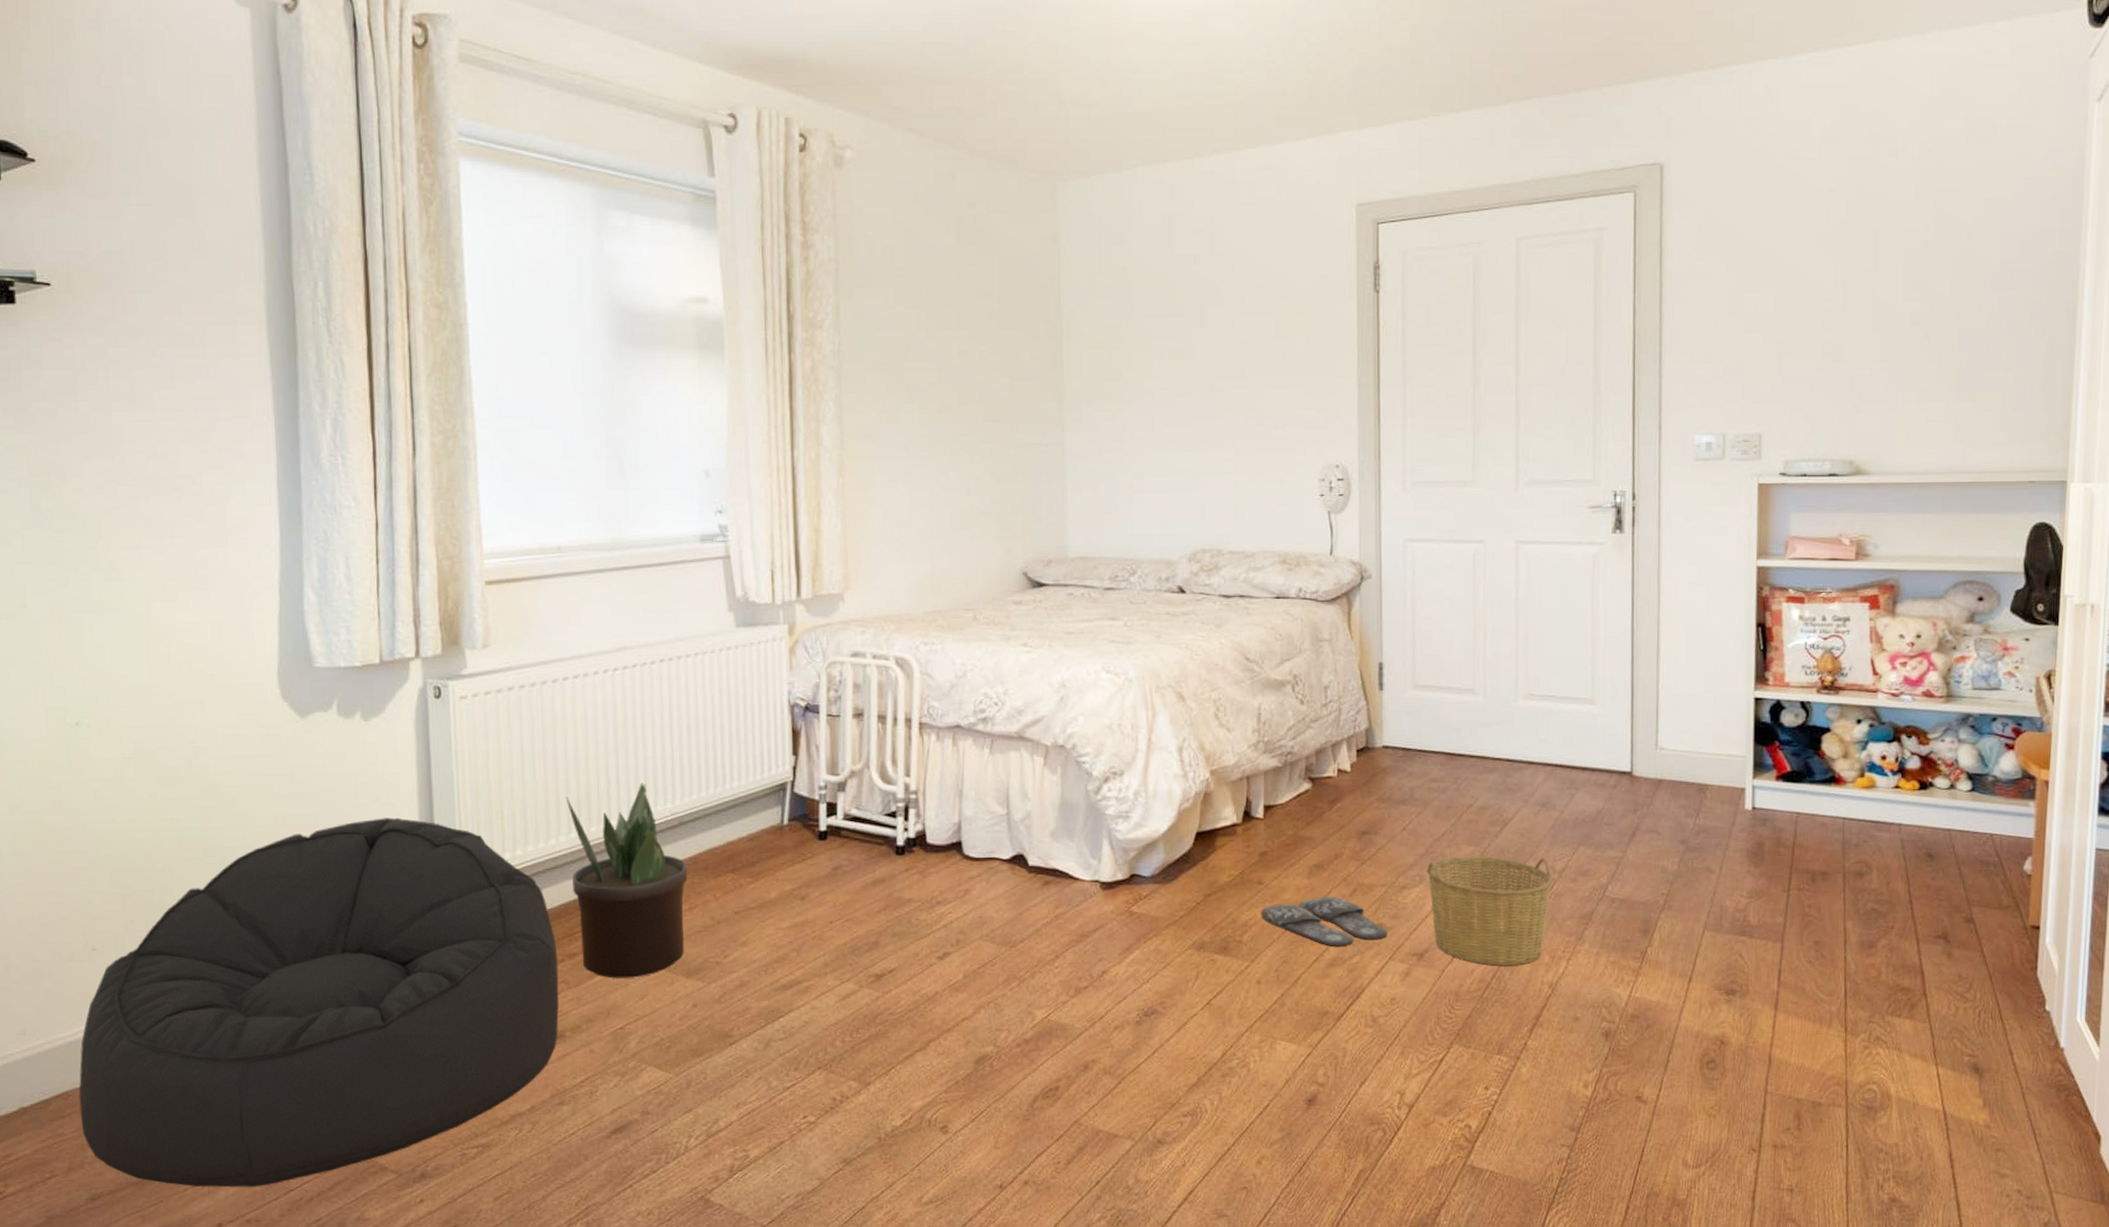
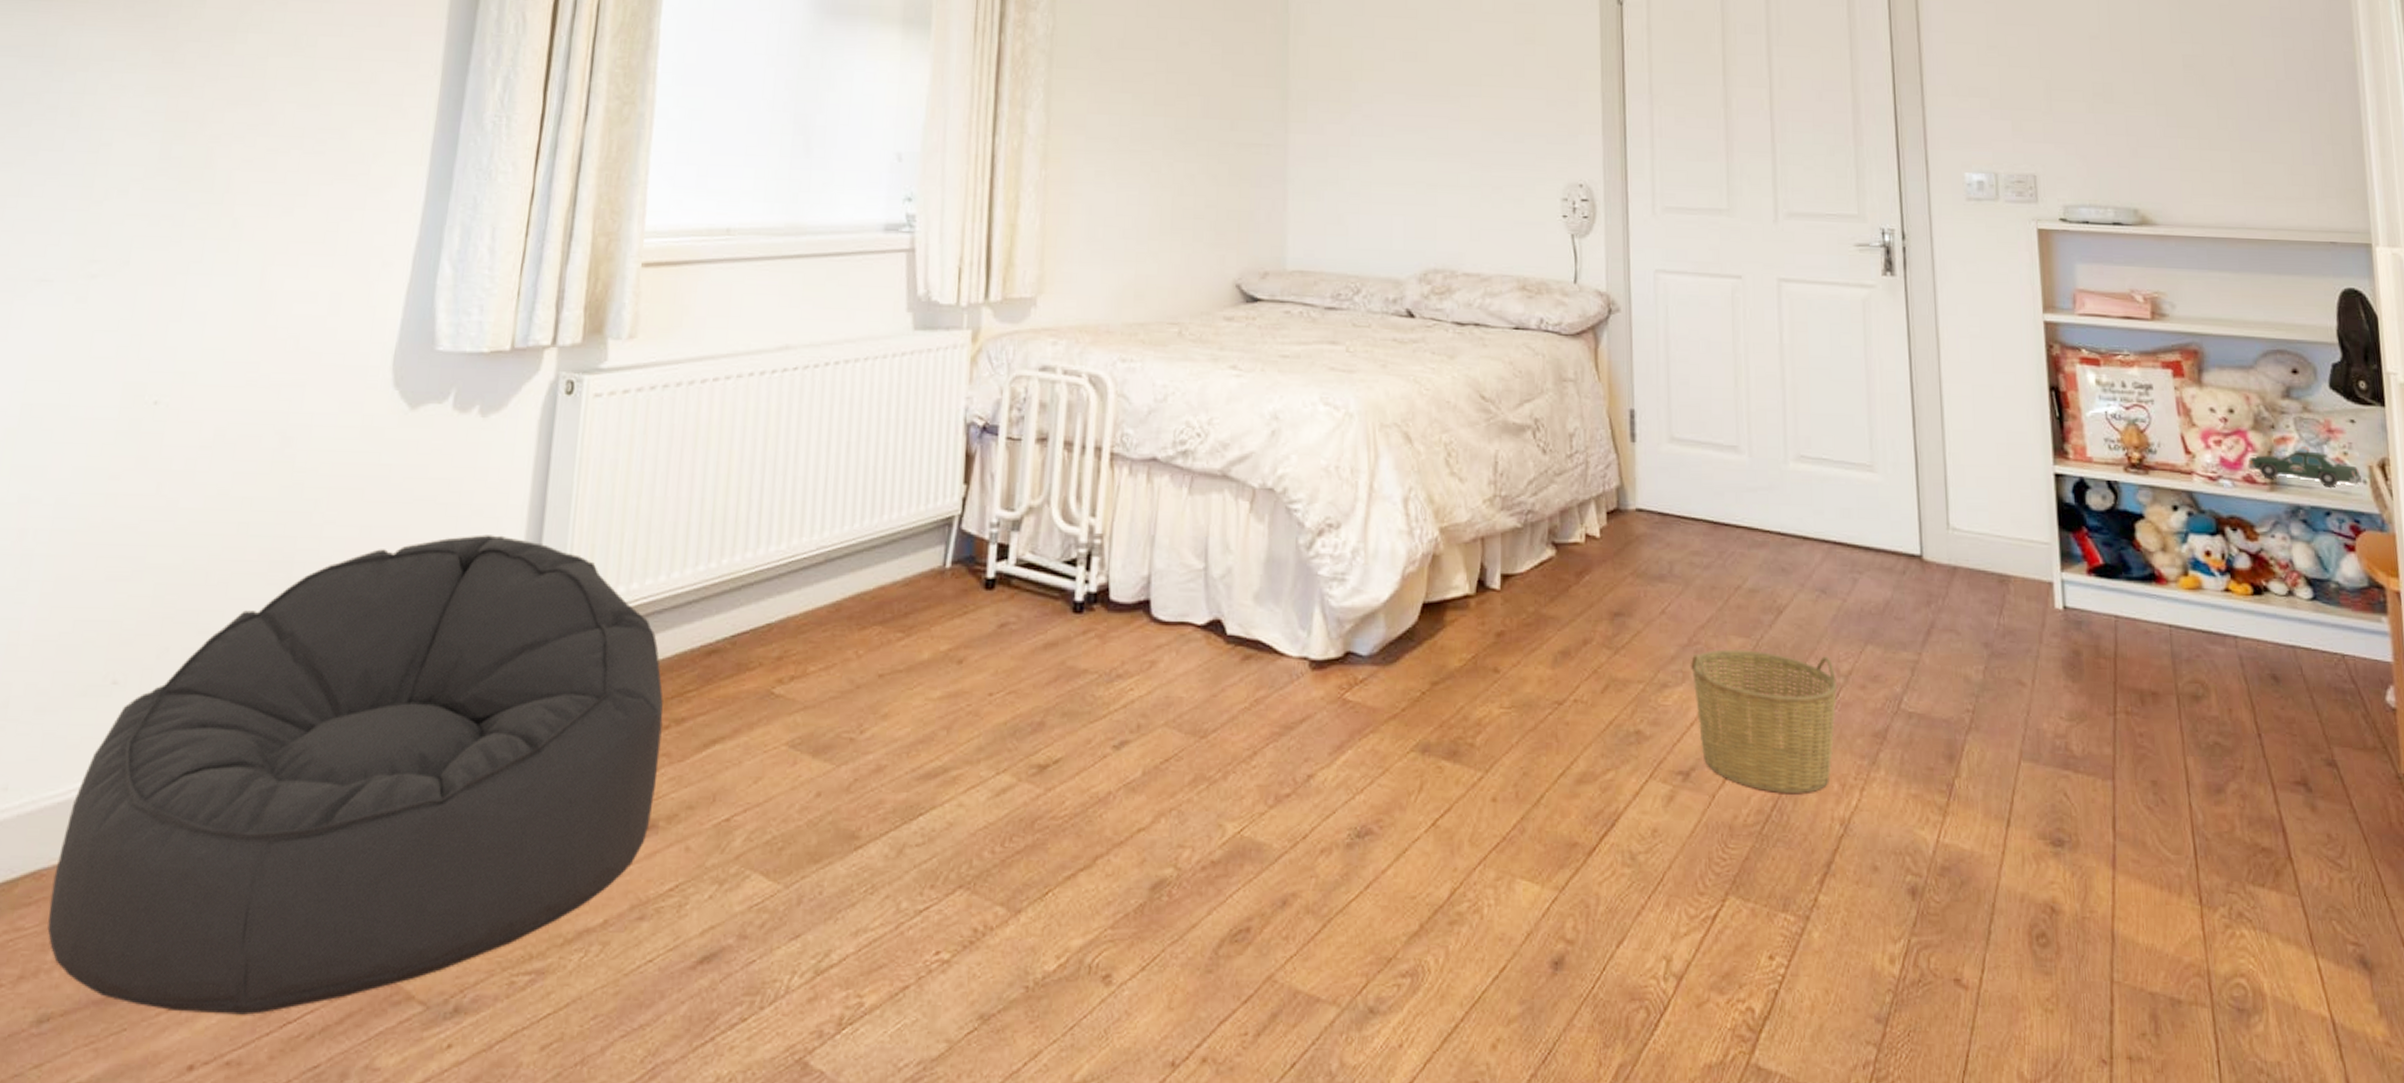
planter: present [565,783,688,978] -> none [691,508,829,754]
slippers: present [1261,896,1388,946] -> none [1497,691,1646,758]
toy car: none [1928,663,2029,697] -> present [2248,446,2363,487]

